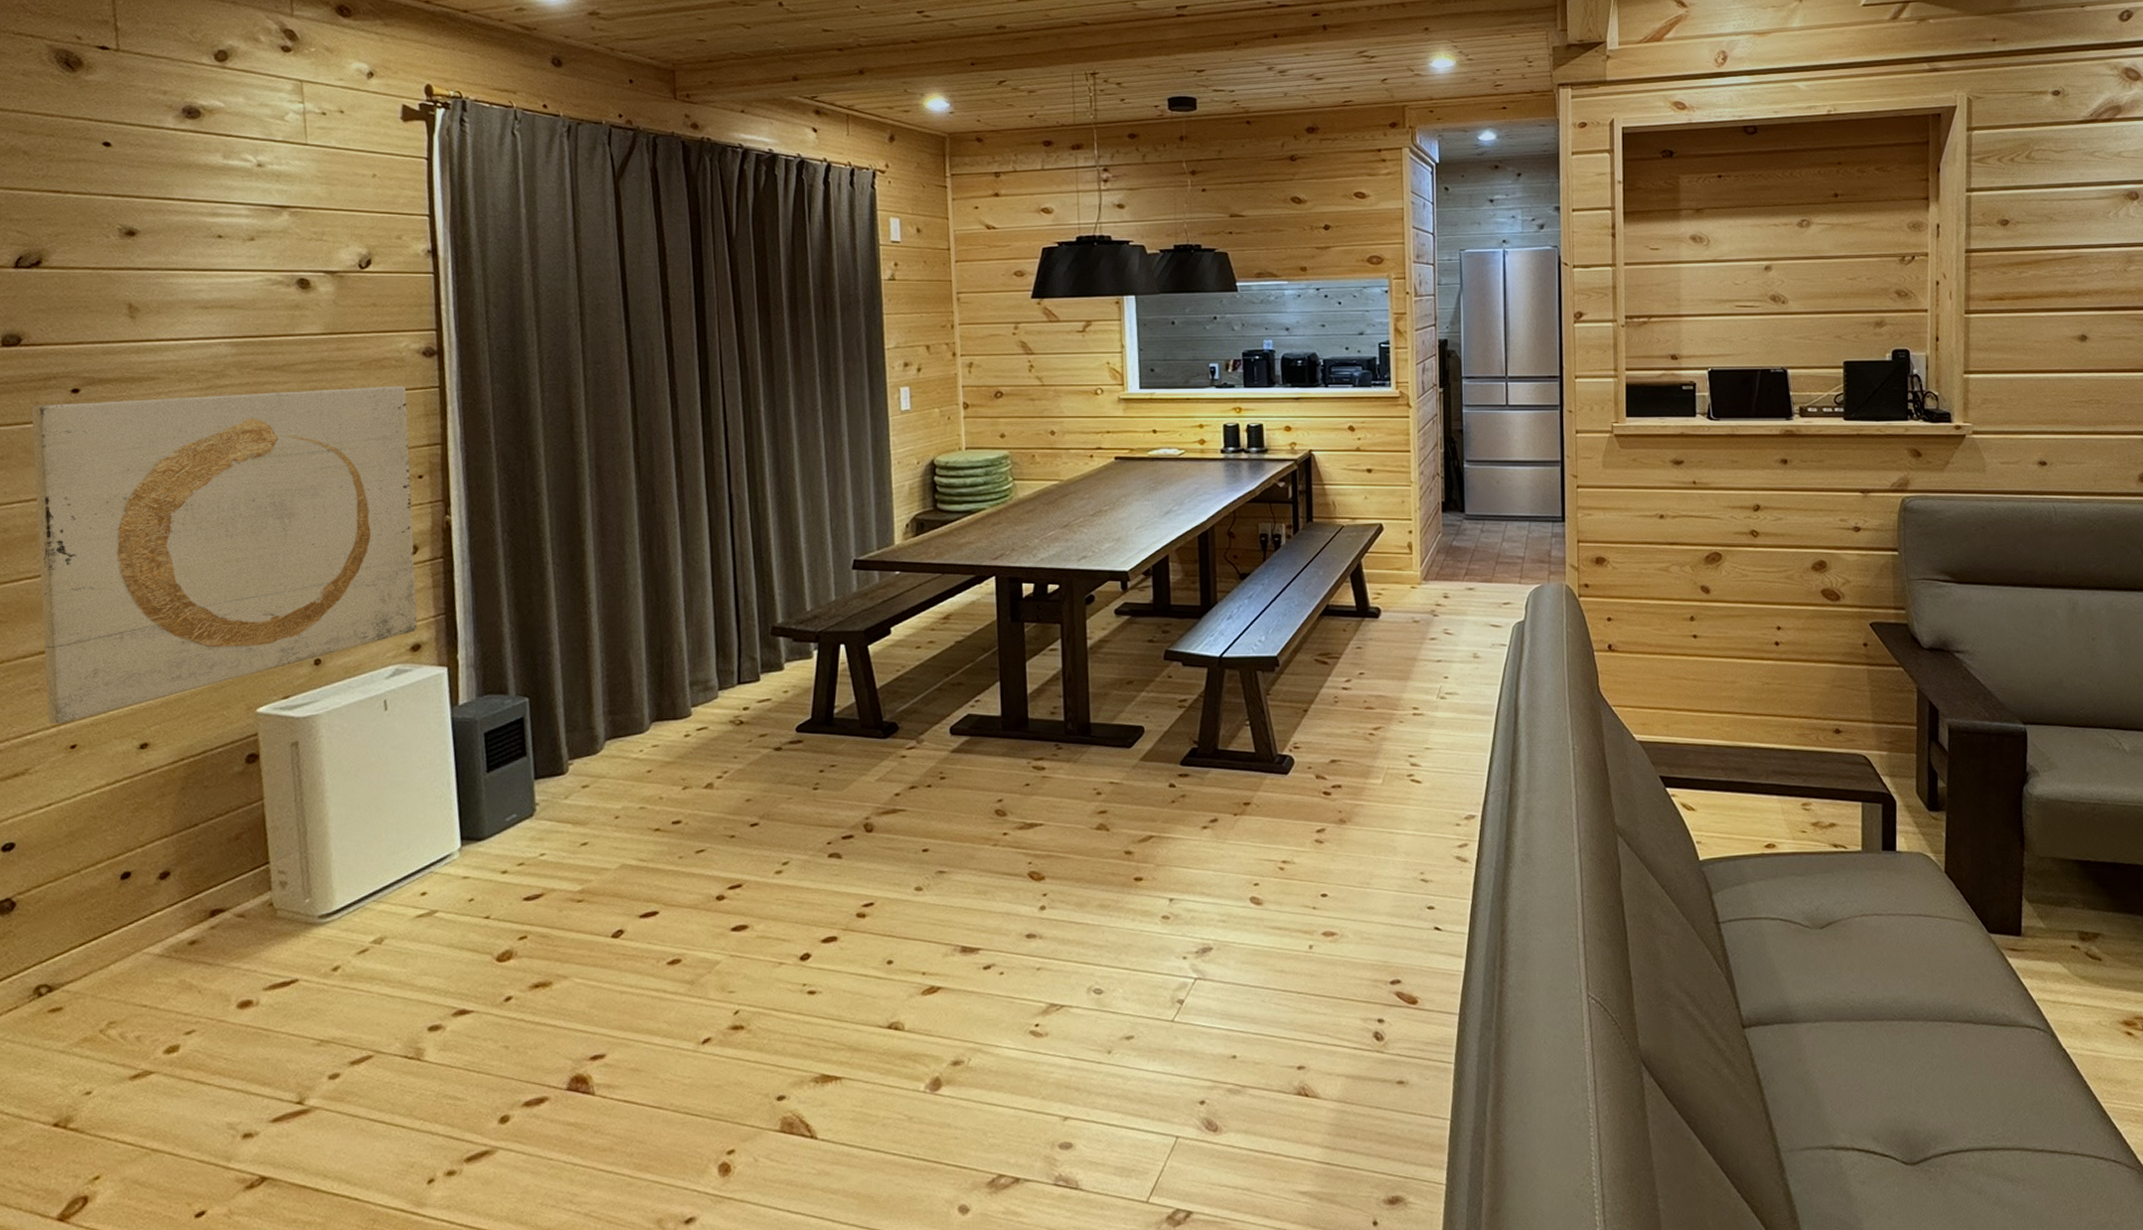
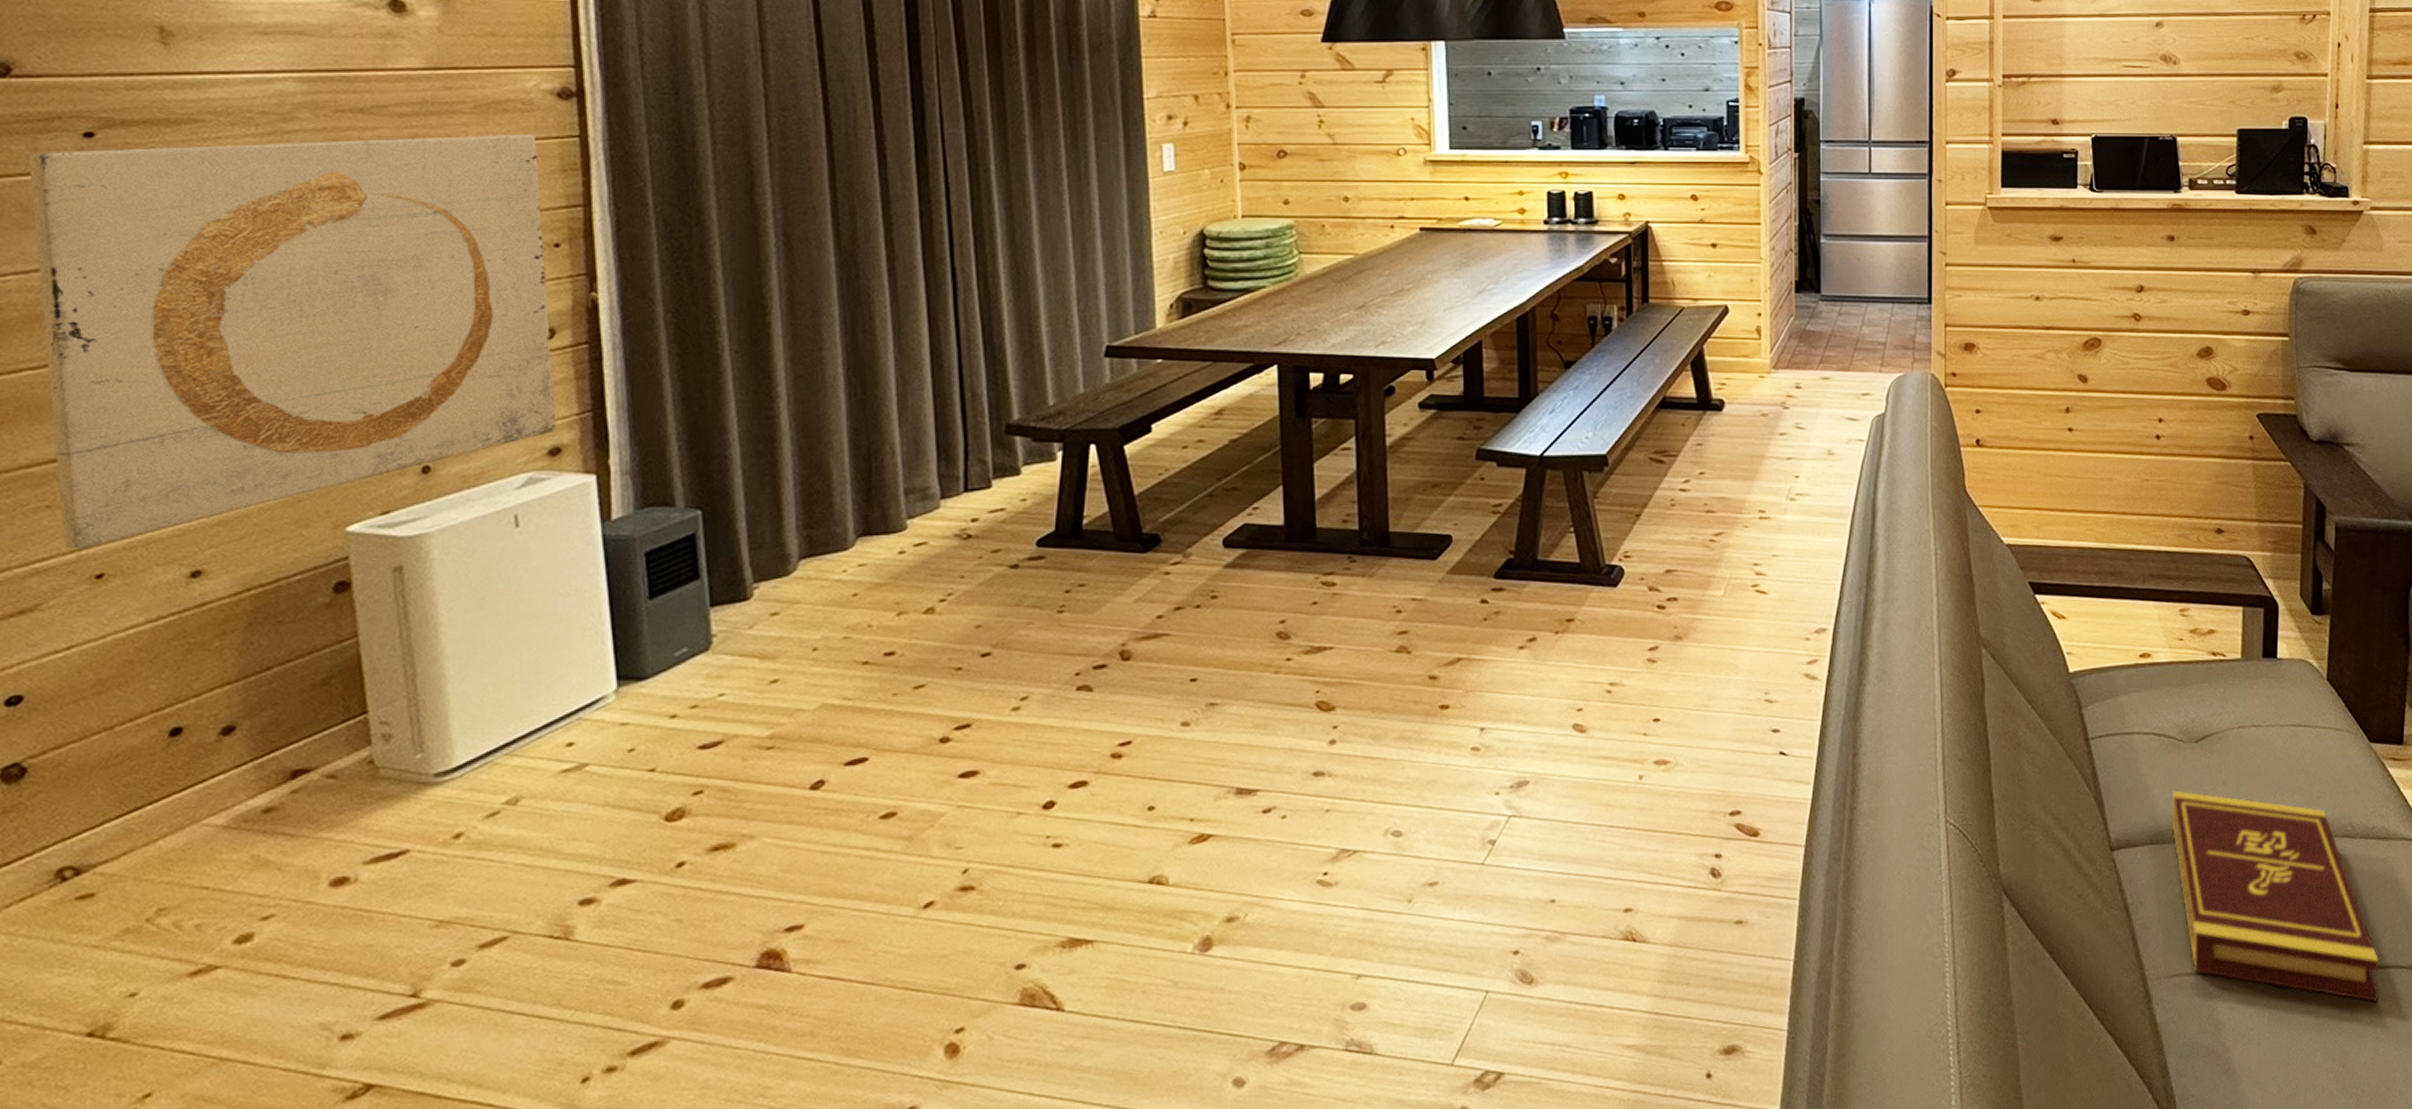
book: none [1800,973,2006,1182] -> present [2172,790,2379,1002]

